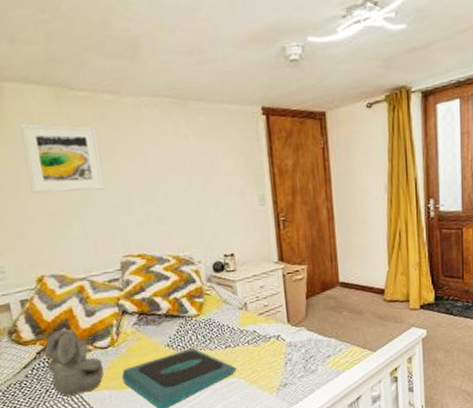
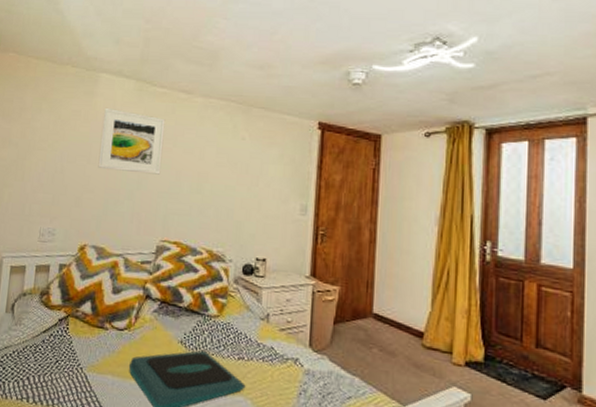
teddy bear: present [44,329,104,396] -> none [63,300,115,373]

